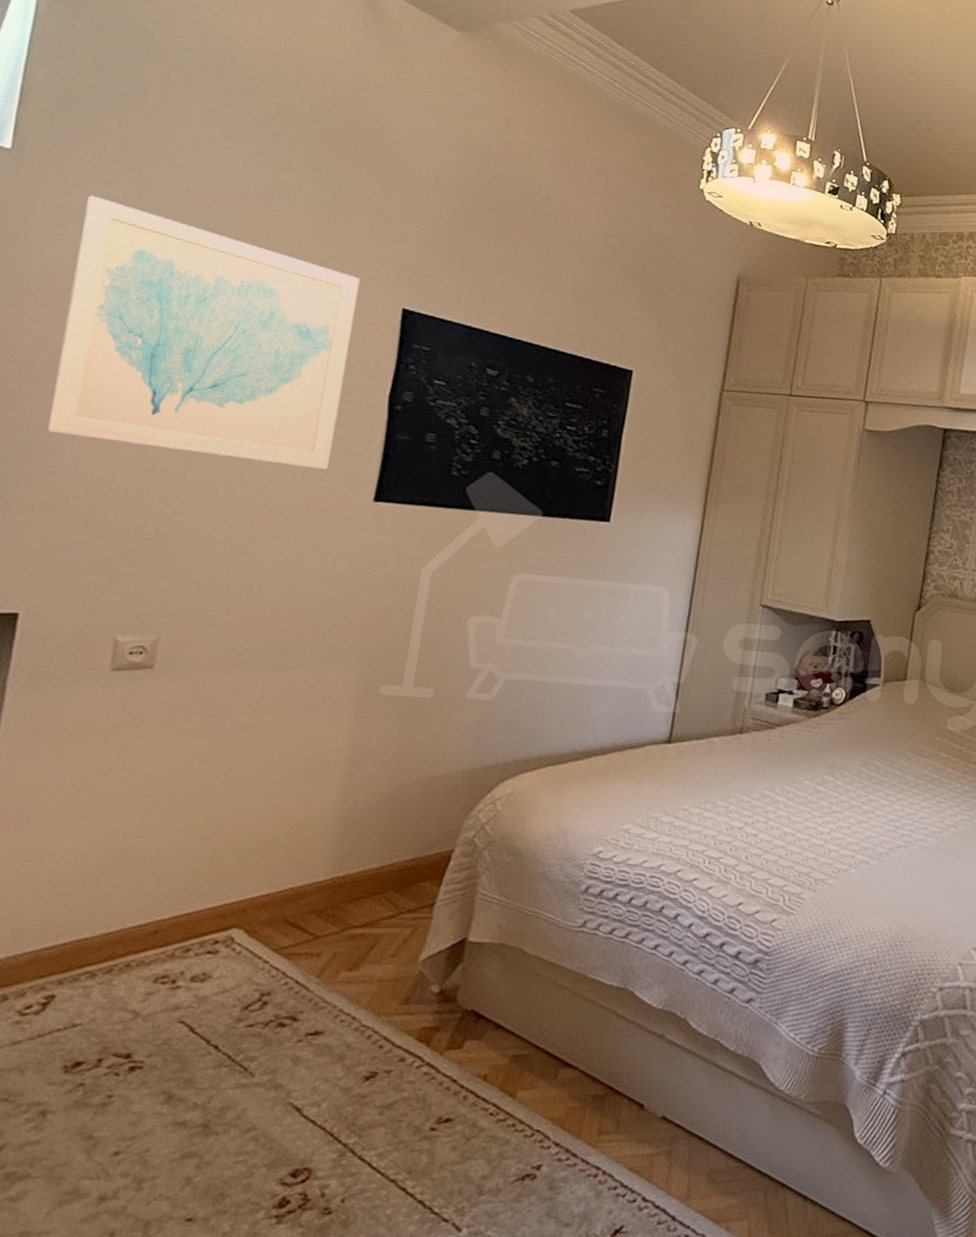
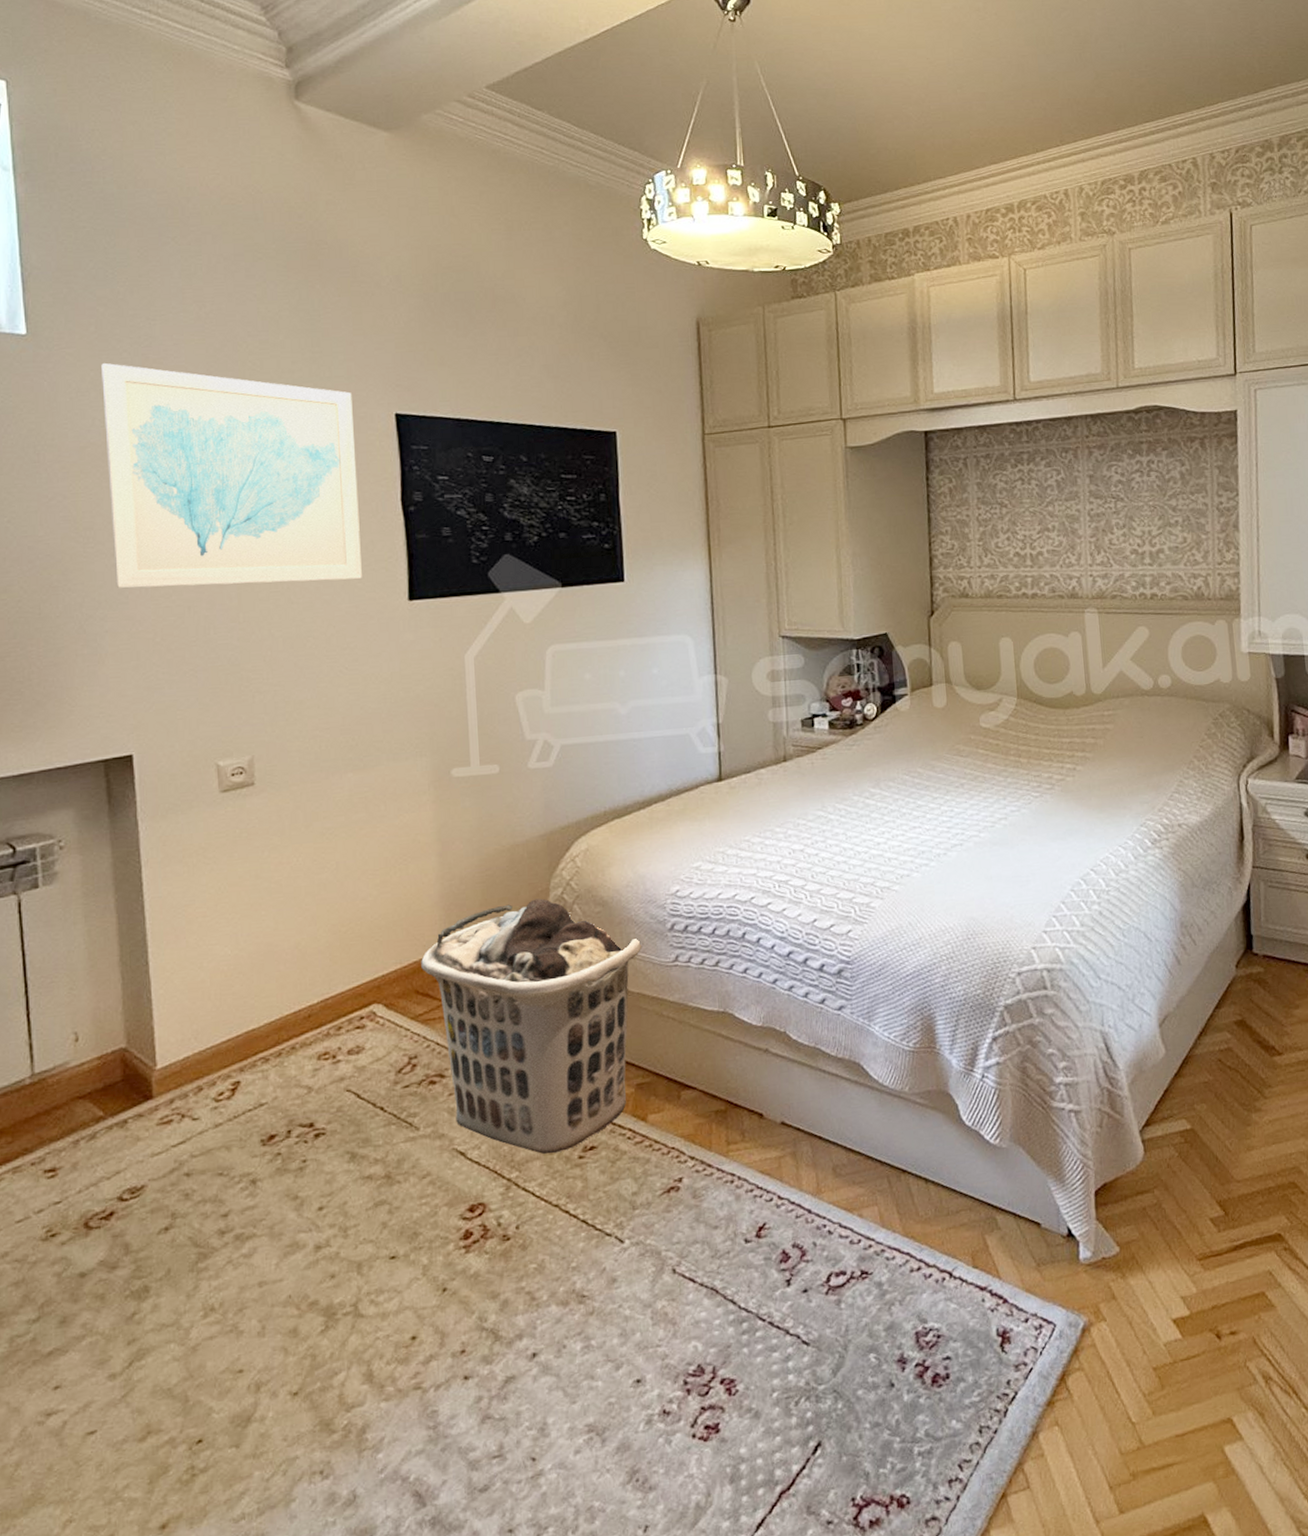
clothes hamper: none [298,838,552,1122] -> present [421,898,644,1154]

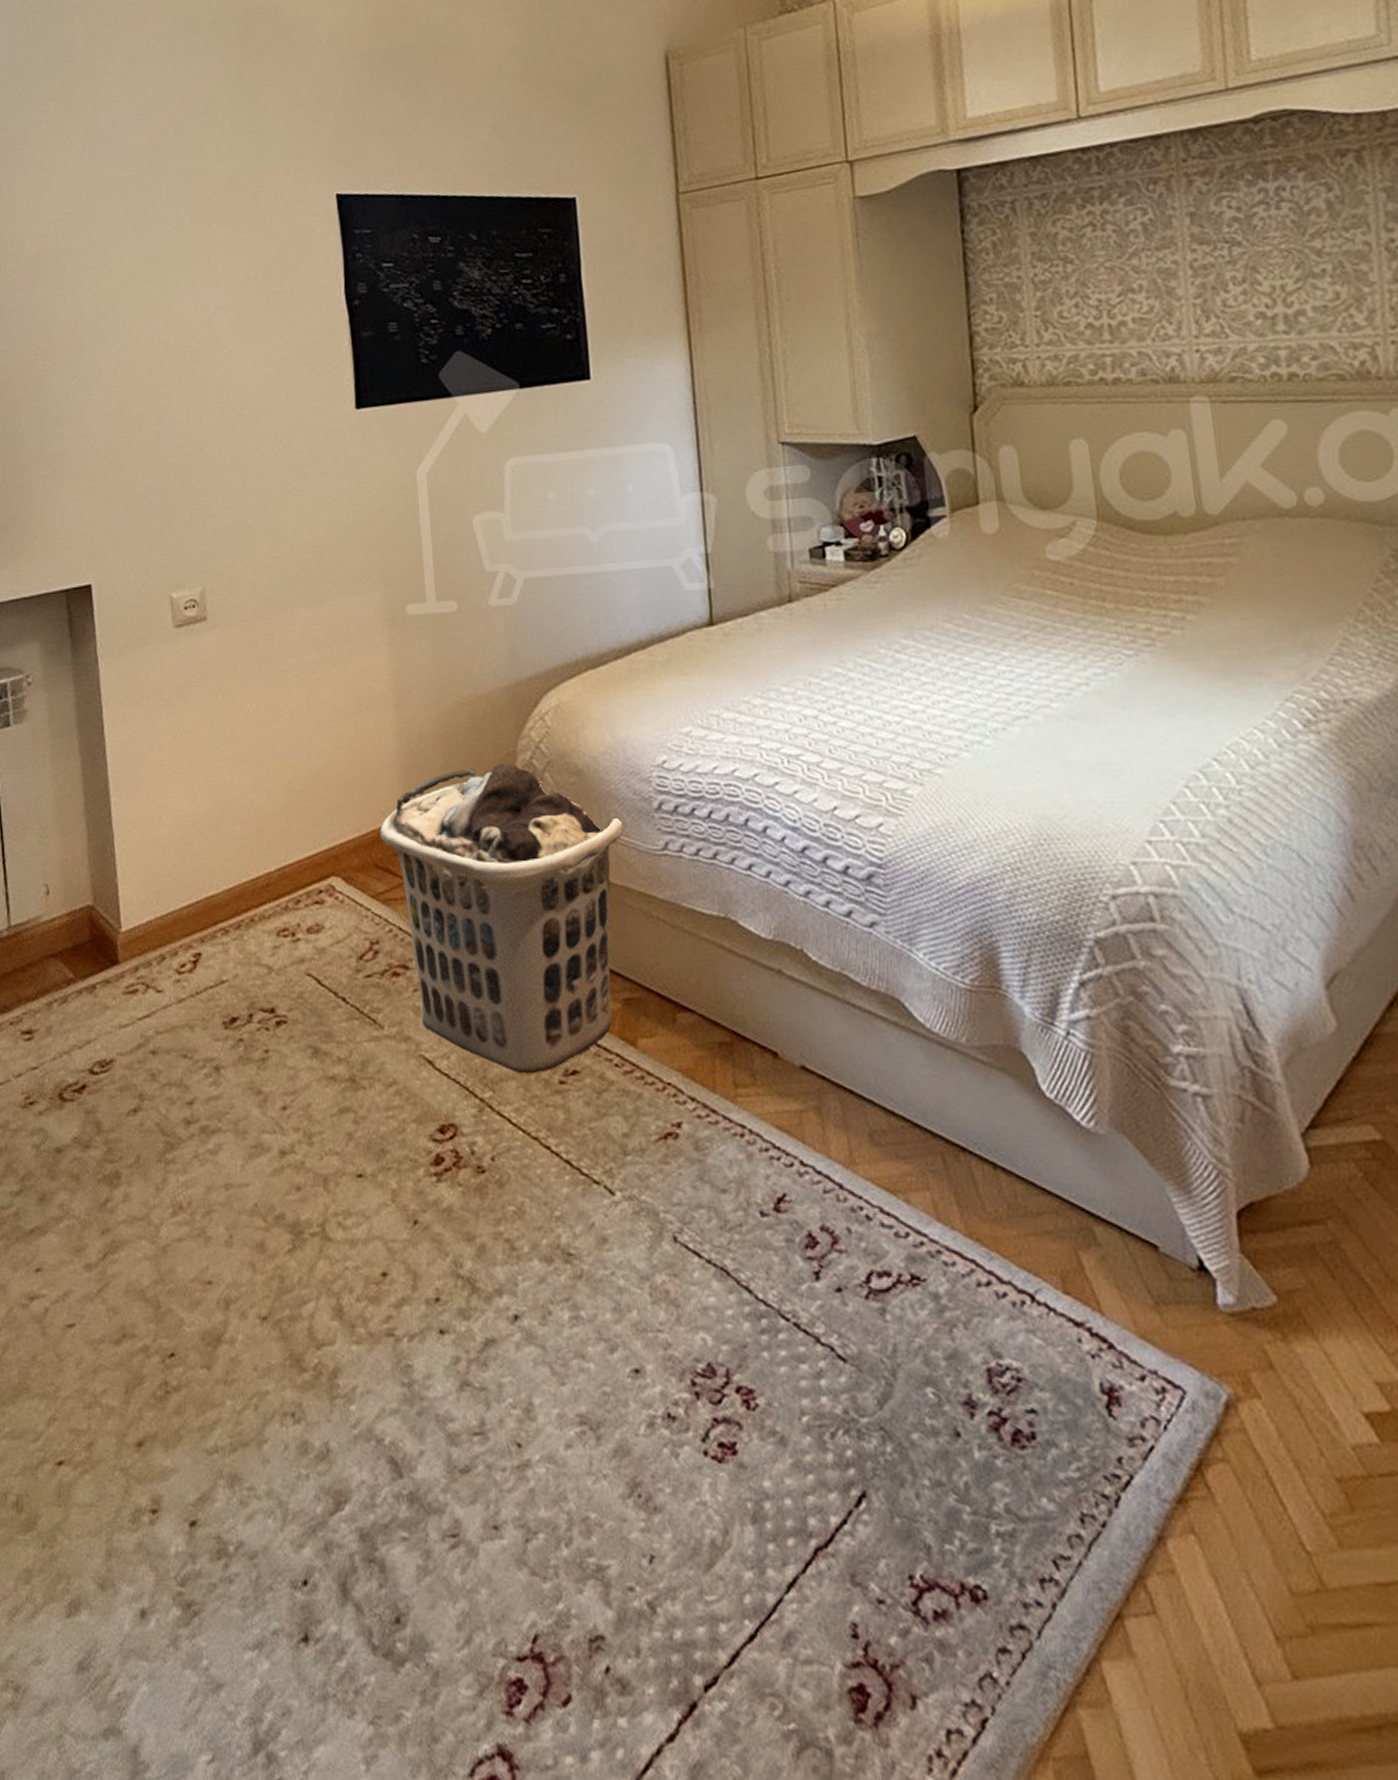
wall art: present [101,362,362,588] -> none [53,161,307,403]

